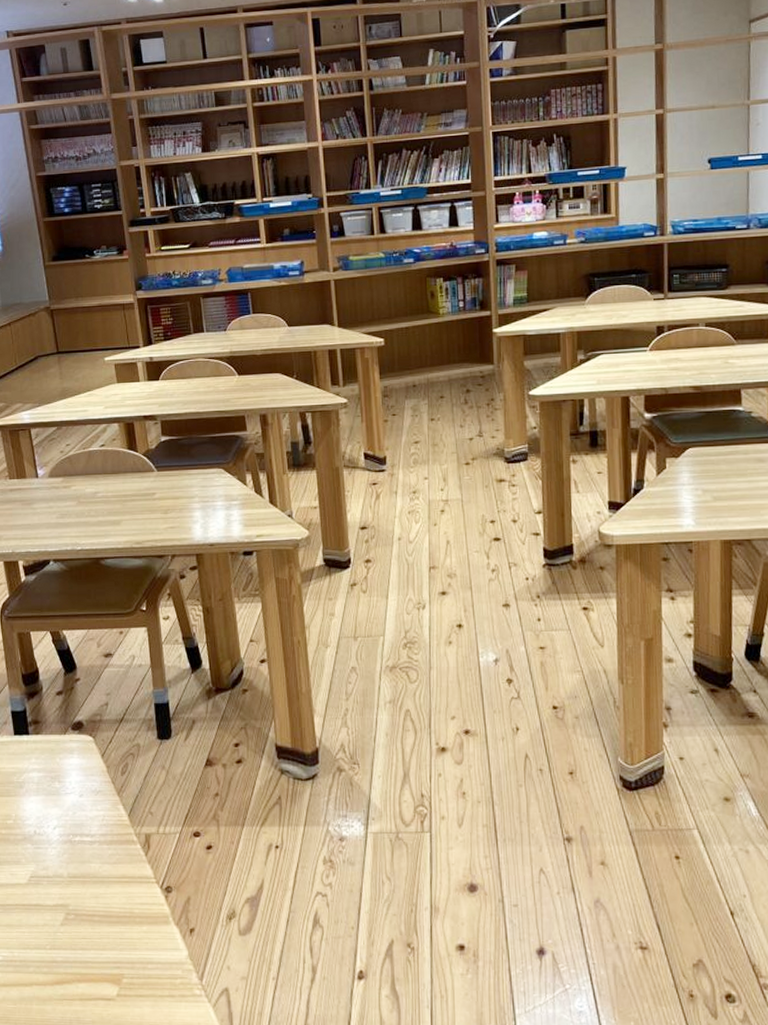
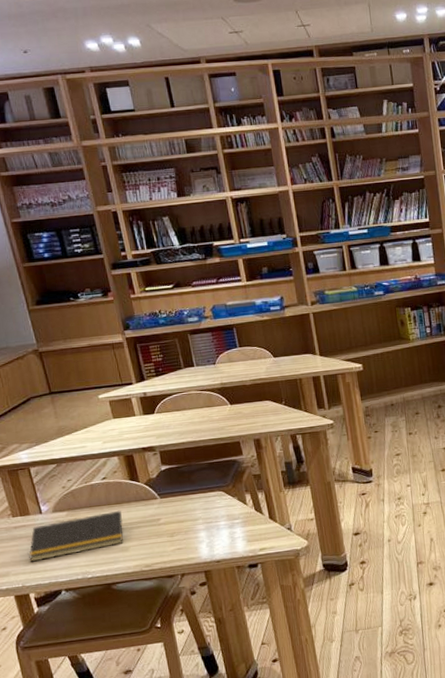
notepad: none [21,481,117,528] -> present [29,511,124,562]

